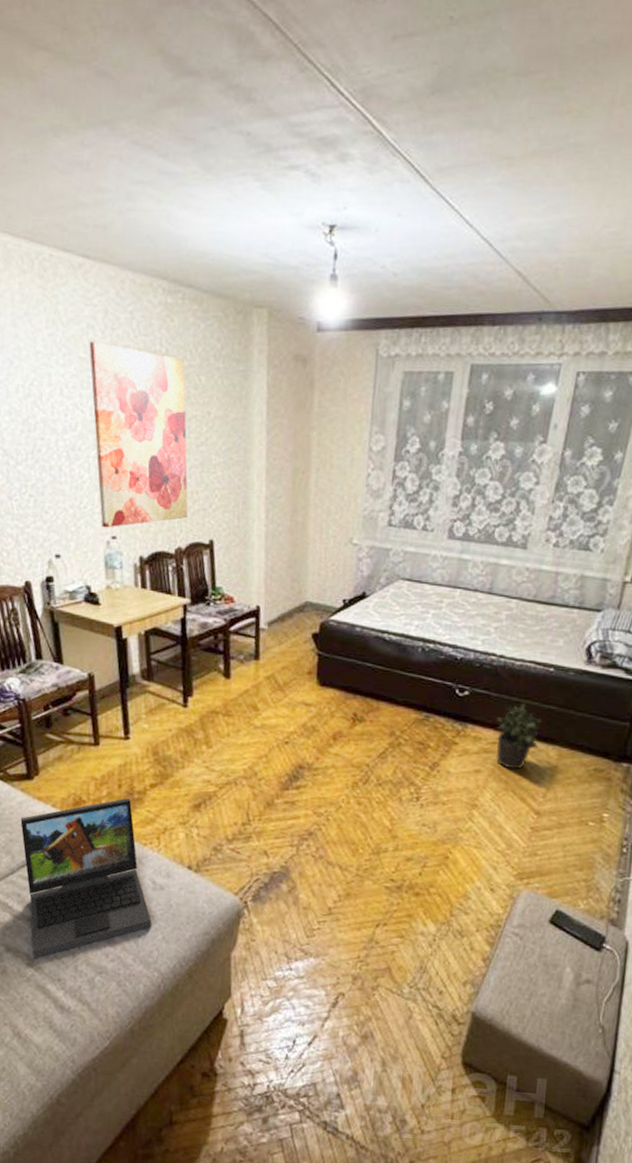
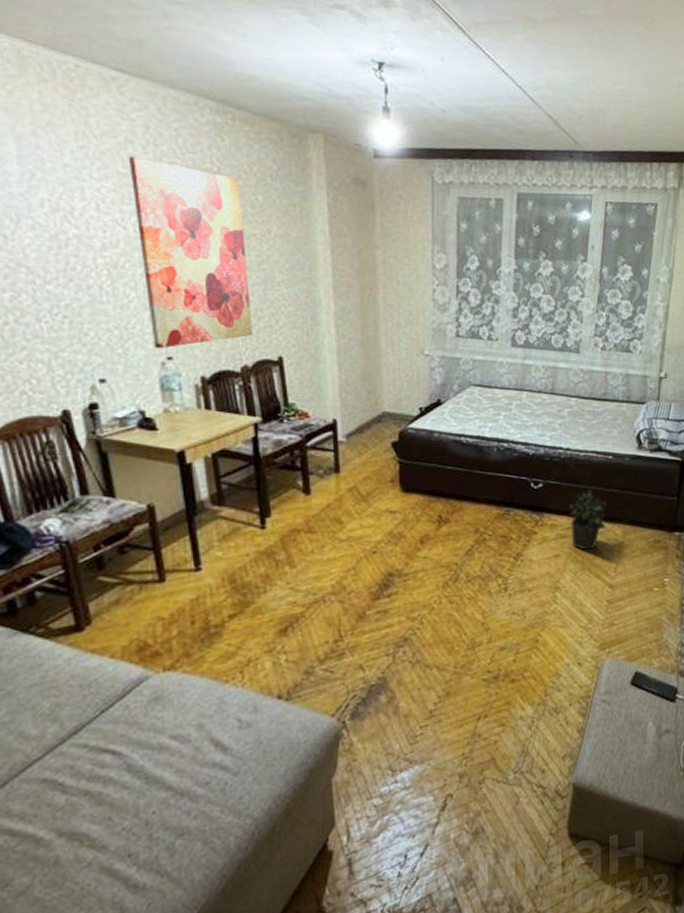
laptop: present [20,797,151,959] -> none [69,633,239,838]

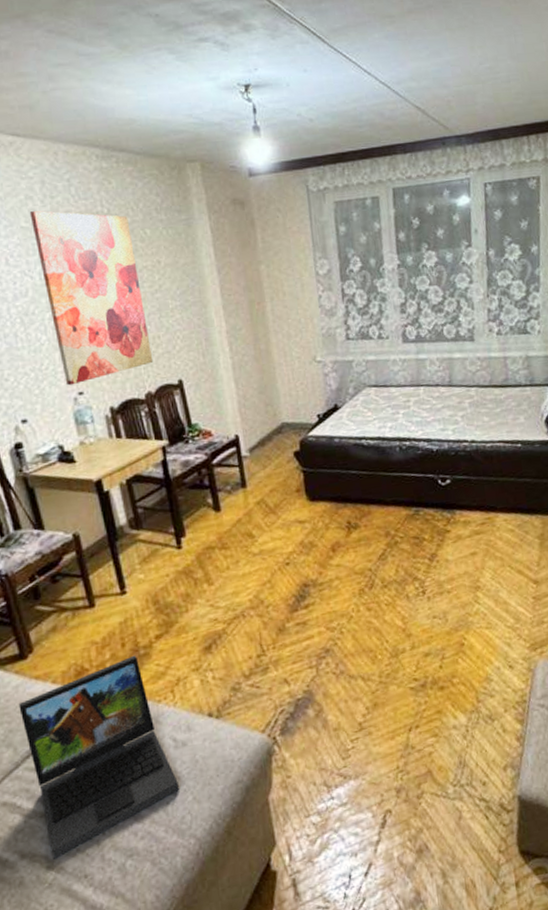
laptop: none [69,633,239,838] -> present [18,655,179,859]
potted plant: present [568,490,608,550] -> none [481,481,523,546]

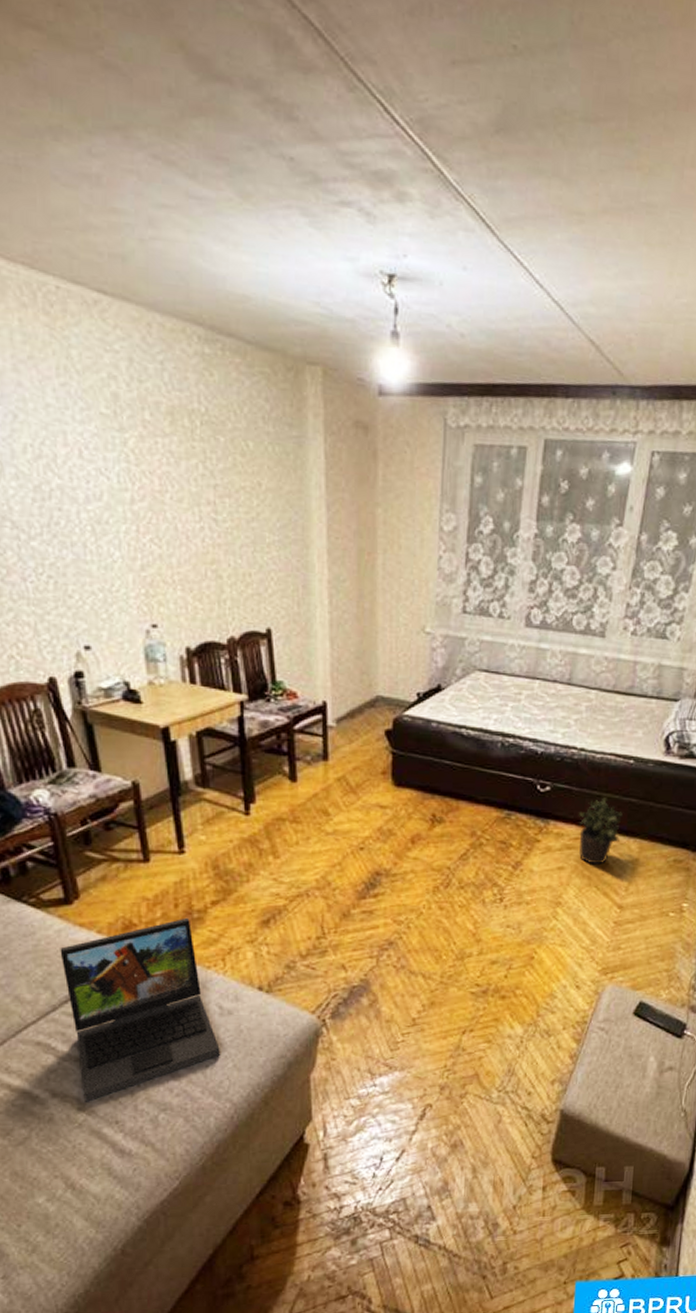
wall art: present [29,211,154,386] -> none [111,395,241,615]
potted plant: none [481,481,523,546] -> present [577,797,624,865]

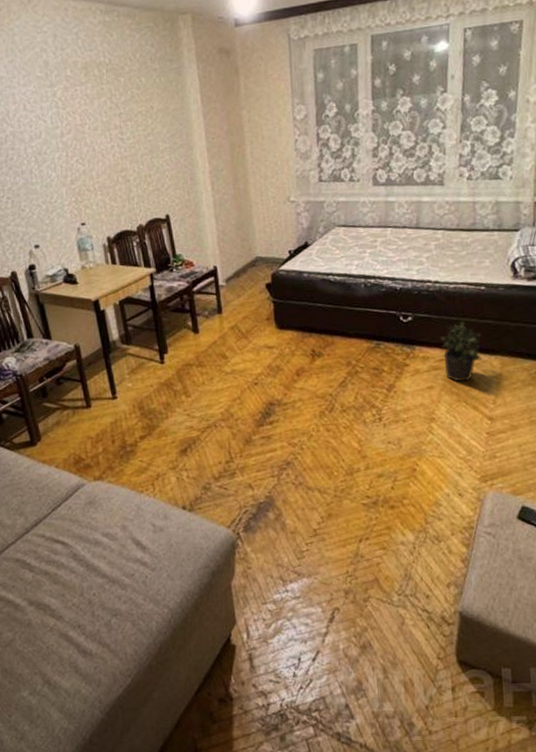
laptop: present [60,917,220,1102] -> none [29,451,156,609]

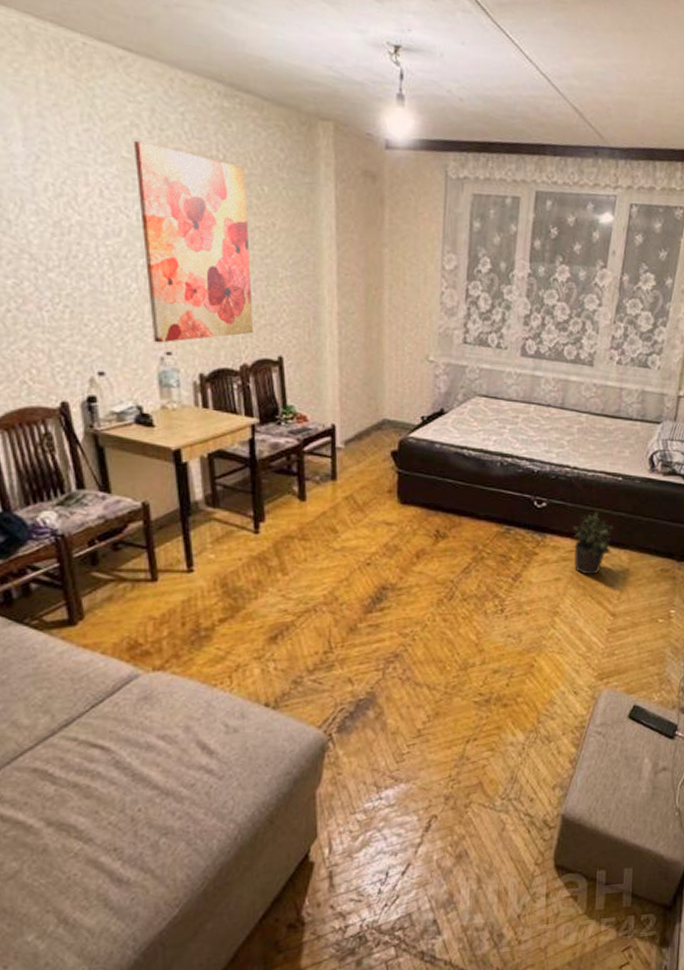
wall art: none [43,62,145,217] -> present [133,141,254,343]

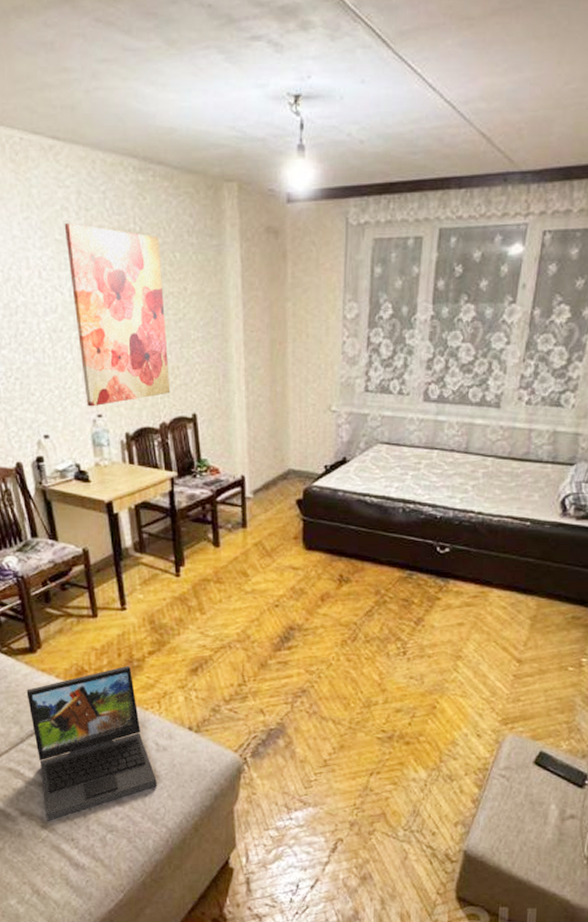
laptop: none [61,635,225,830] -> present [26,665,157,821]
potted plant: present [572,512,614,575] -> none [476,558,521,621]

